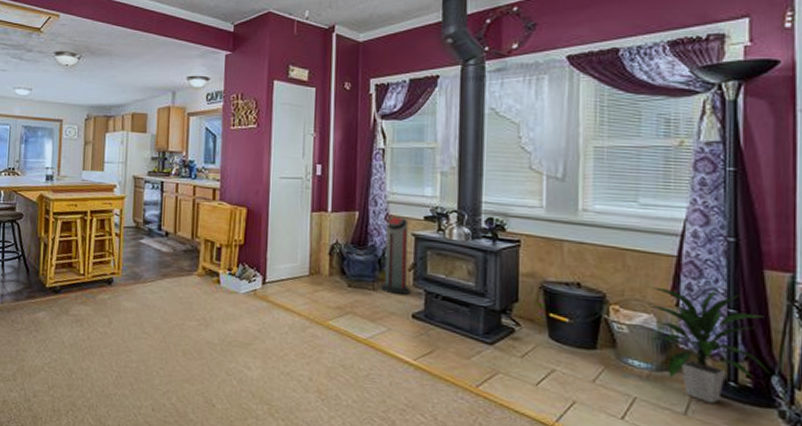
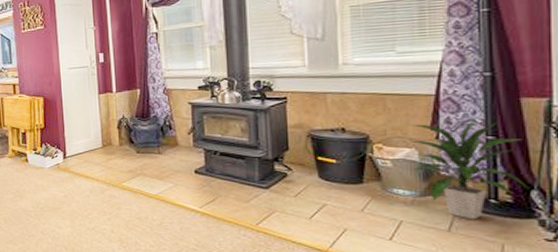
air purifier: present [381,216,411,296] -> none [165,89,192,156]

